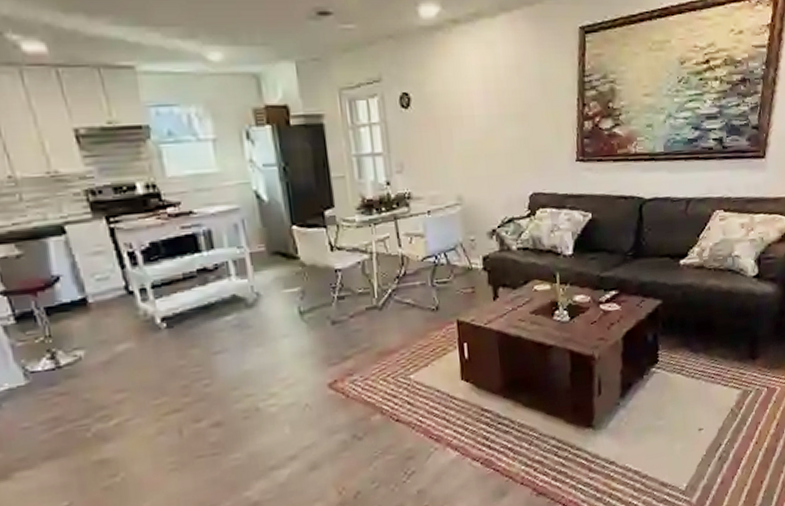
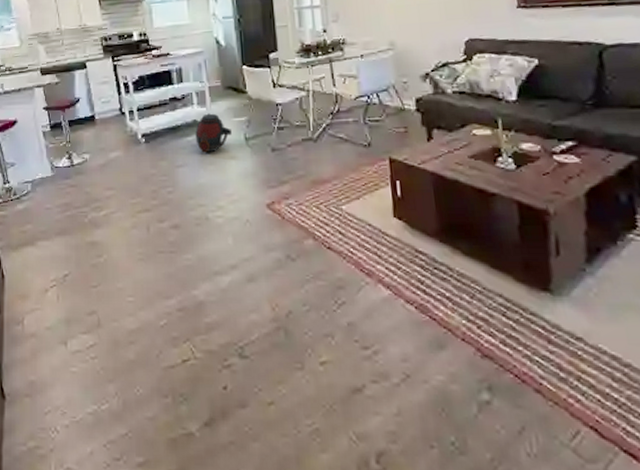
helmet: none [235,285,282,334] -> present [195,113,232,153]

